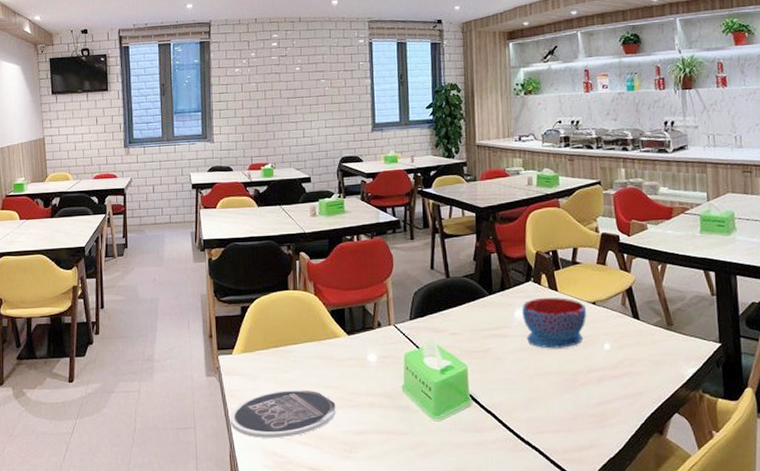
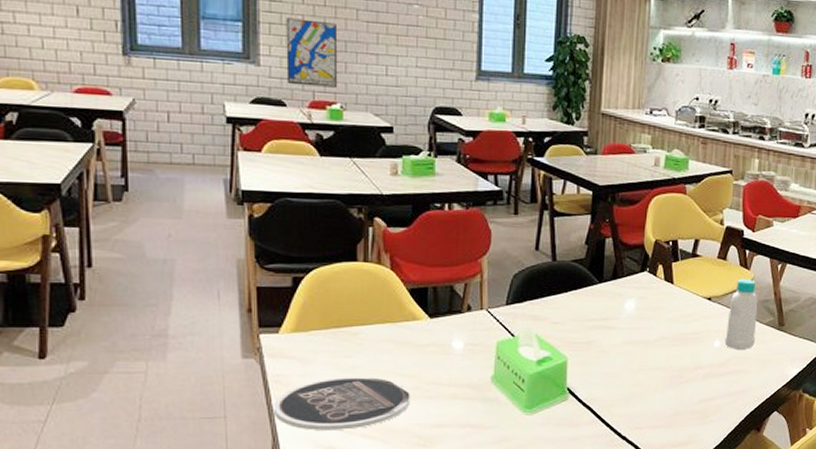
wall art: none [231,103,269,154] -> present [286,17,338,88]
bowl: present [522,297,586,349] -> none [633,289,700,344]
bottle: none [614,282,646,351] -> present [725,279,759,349]

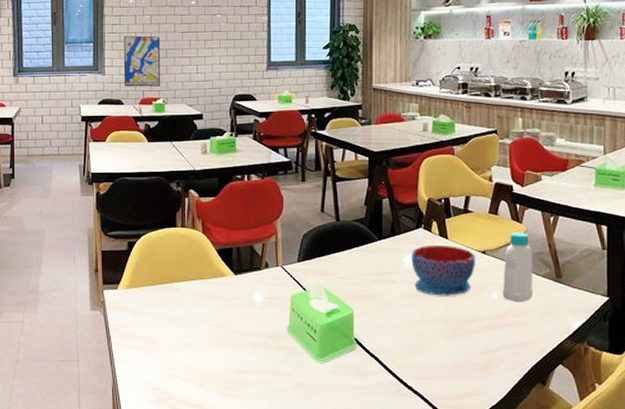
plate: present [273,377,410,430] -> none [113,327,220,374]
bowl: none [633,289,700,344] -> present [411,244,475,296]

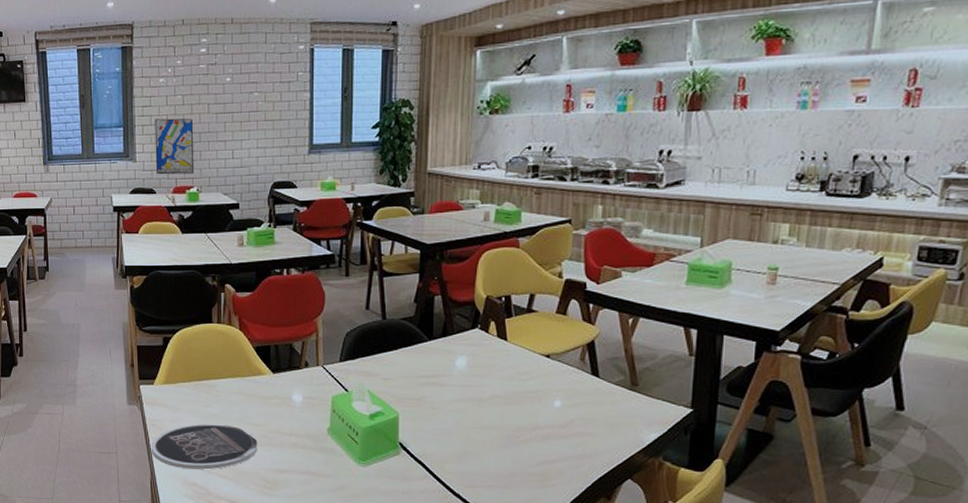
plate: none [113,327,220,374] -> present [151,423,258,470]
bowl: present [411,244,475,296] -> none [464,346,537,402]
bottle: present [502,232,534,301] -> none [566,335,606,410]

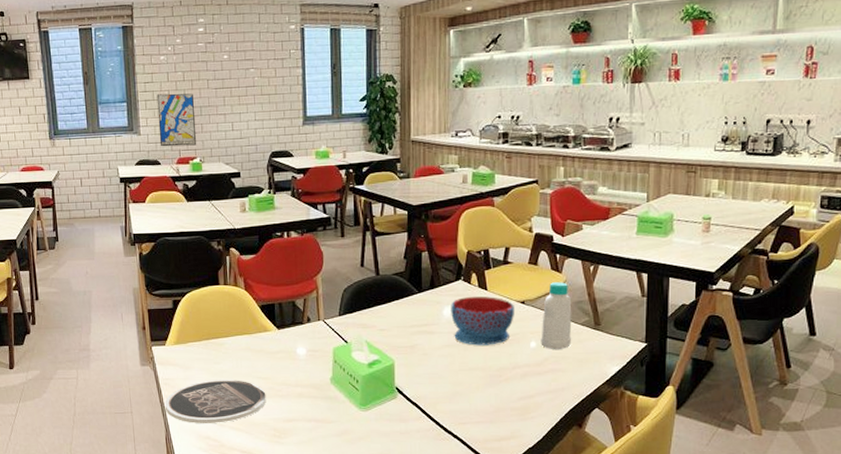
bowl: none [464,346,537,402] -> present [451,296,514,346]
bottle: none [566,335,606,410] -> present [541,282,572,349]

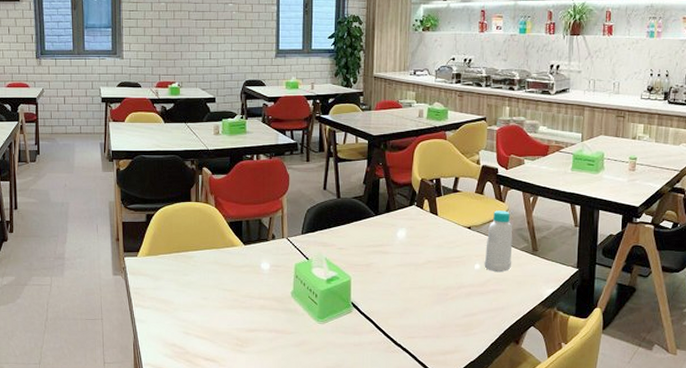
wall art: present [156,93,197,147] -> none [140,22,176,71]
plate: present [164,380,266,423] -> none [134,290,231,332]
bowl: present [451,296,514,346] -> none [404,220,461,266]

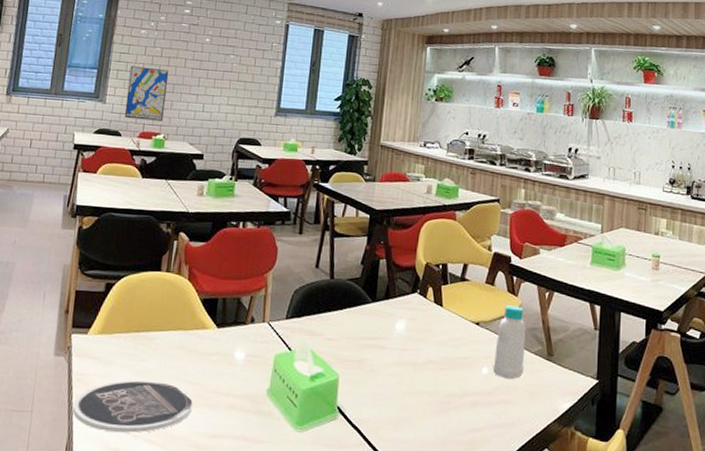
plate: none [134,290,231,332] -> present [72,380,193,433]
wall art: none [140,22,176,71] -> present [124,66,168,121]

